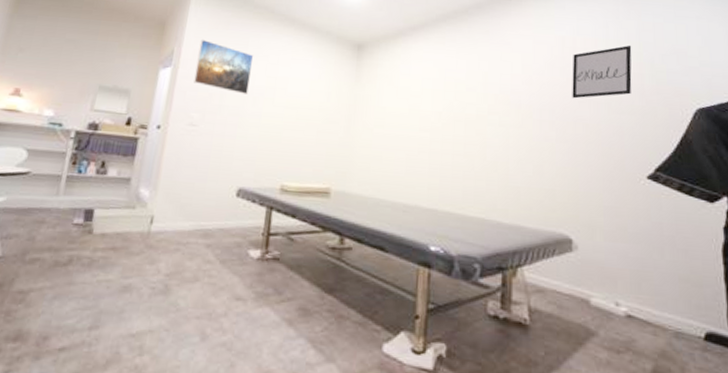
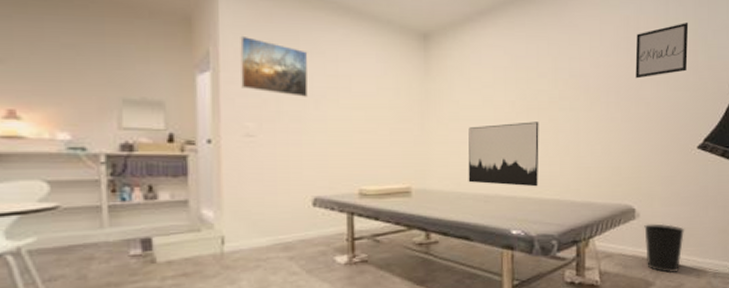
wall art: none [388,133,466,202] -> present [468,122,539,187]
wastebasket: none [583,259,634,324] -> present [644,223,684,274]

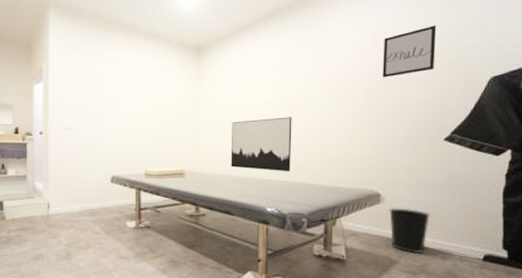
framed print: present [240,35,308,97] -> none [63,55,110,100]

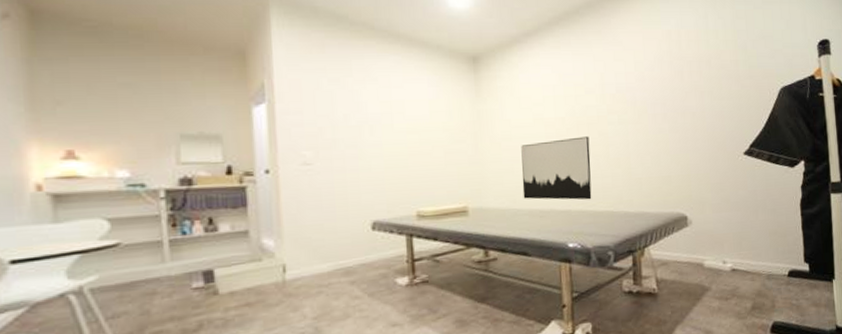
wall art: present [382,24,437,78] -> none [678,33,730,90]
wastebasket: present [389,208,429,254] -> none [697,229,736,278]

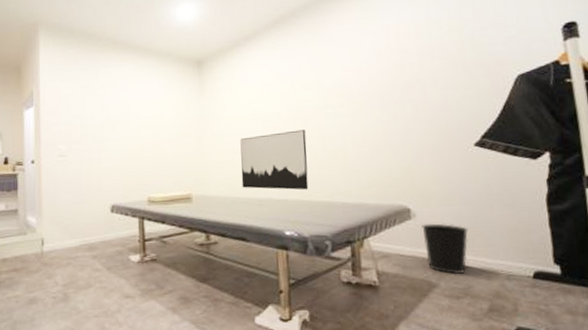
wastebasket: none [697,229,736,278] -> present [422,223,468,275]

